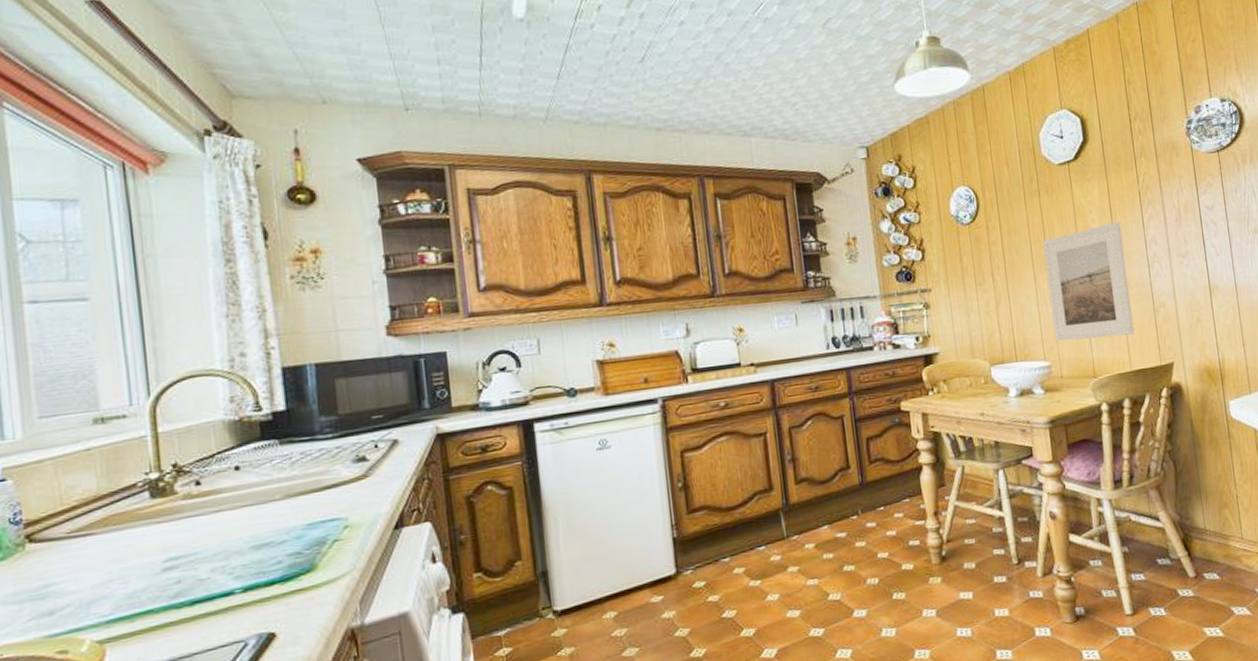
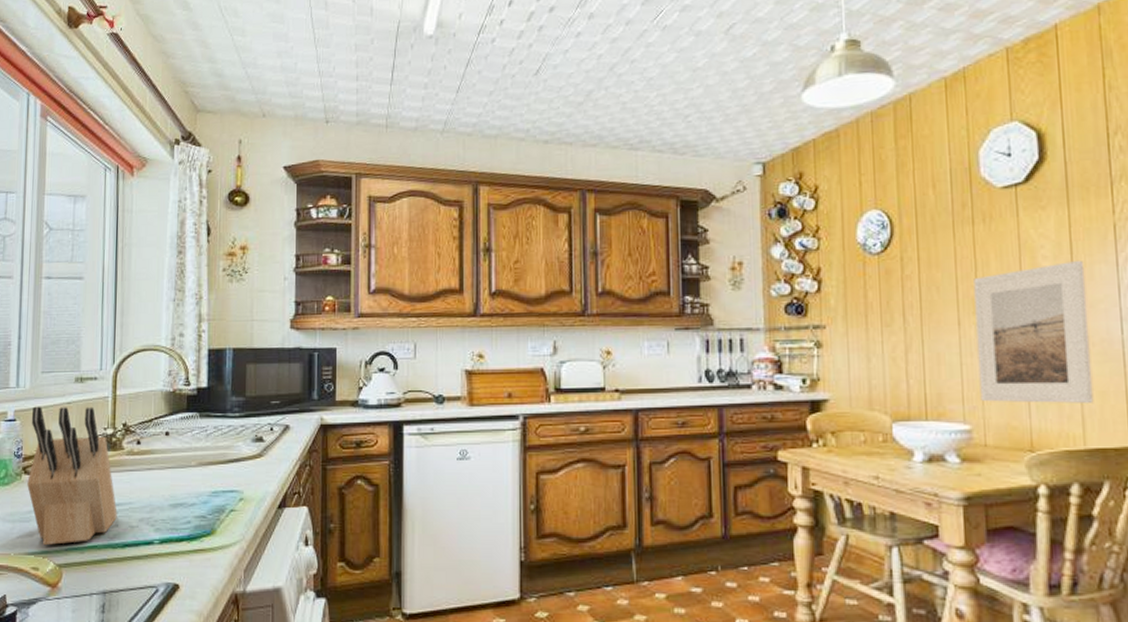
knife block: none [30,450,178,623] -> present [27,406,117,546]

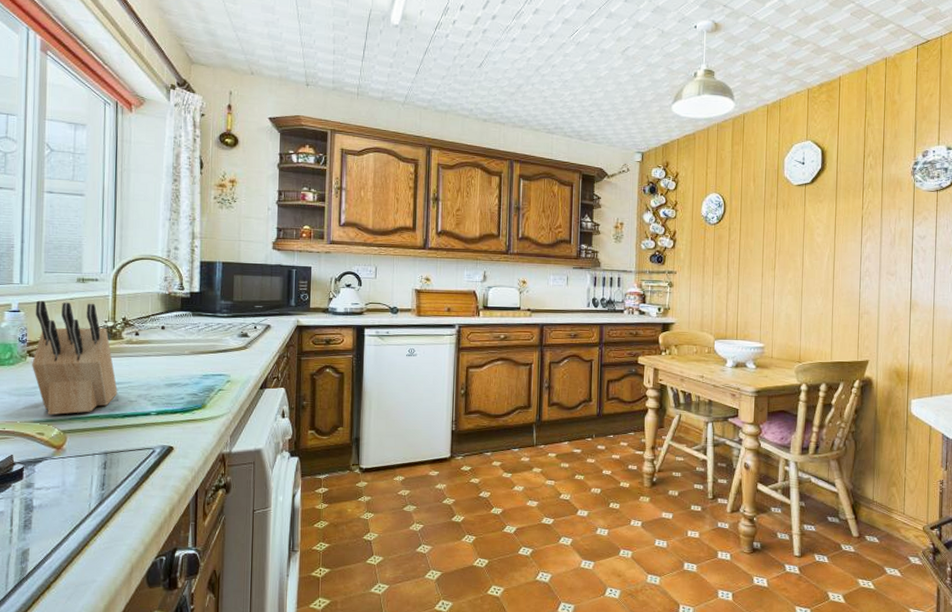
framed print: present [973,261,1094,403] -> none [771,239,842,332]

